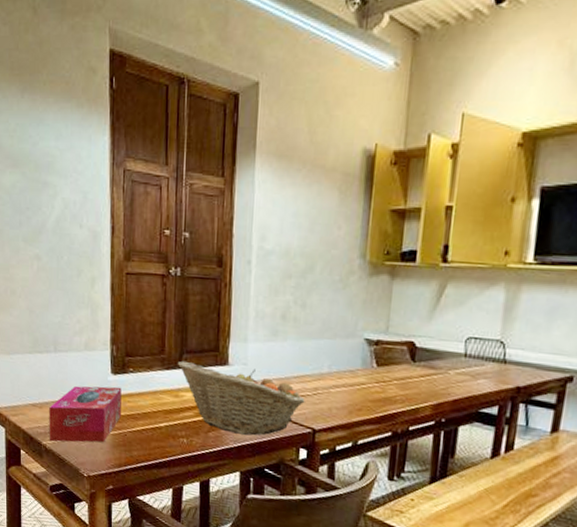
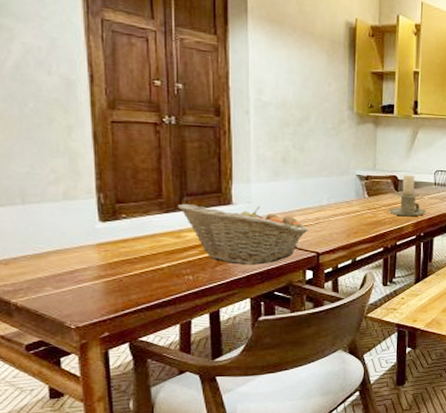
tissue box: present [49,385,122,443] -> none [18,234,114,299]
candle holder: none [401,341,452,397] -> present [388,174,427,217]

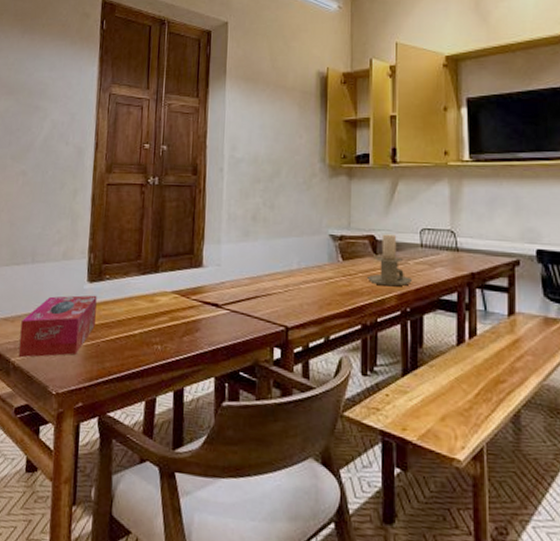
tissue box: none [18,234,114,299] -> present [18,295,97,358]
fruit basket: present [177,203,308,265] -> none [153,265,277,338]

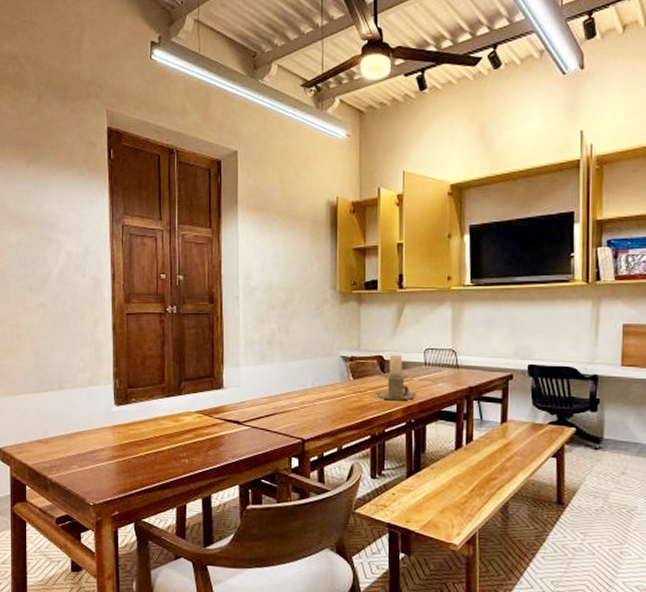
tissue box: present [18,295,97,358] -> none [54,417,125,475]

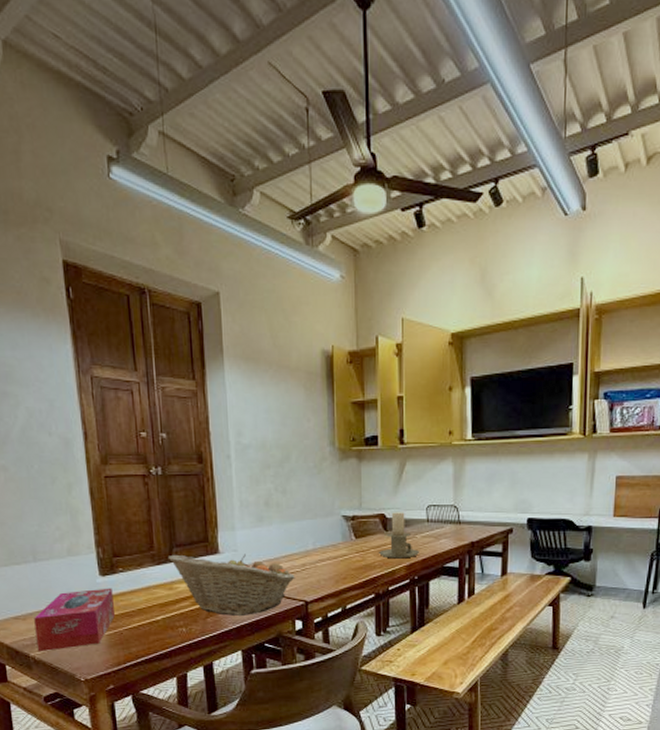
tissue box: none [54,417,125,475] -> present [34,588,115,652]
fruit basket: none [176,388,294,450] -> present [167,553,295,616]

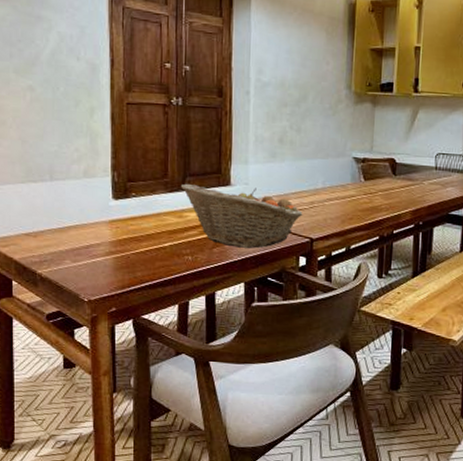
tissue box: present [34,588,115,652] -> none [45,211,124,270]
candle holder: present [378,512,420,559] -> none [385,157,427,204]

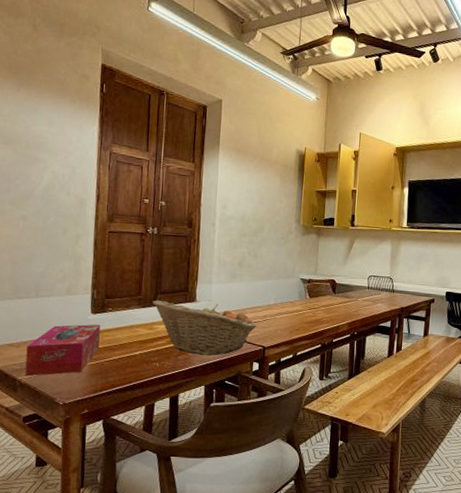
tissue box: none [45,211,124,270] -> present [25,324,101,377]

